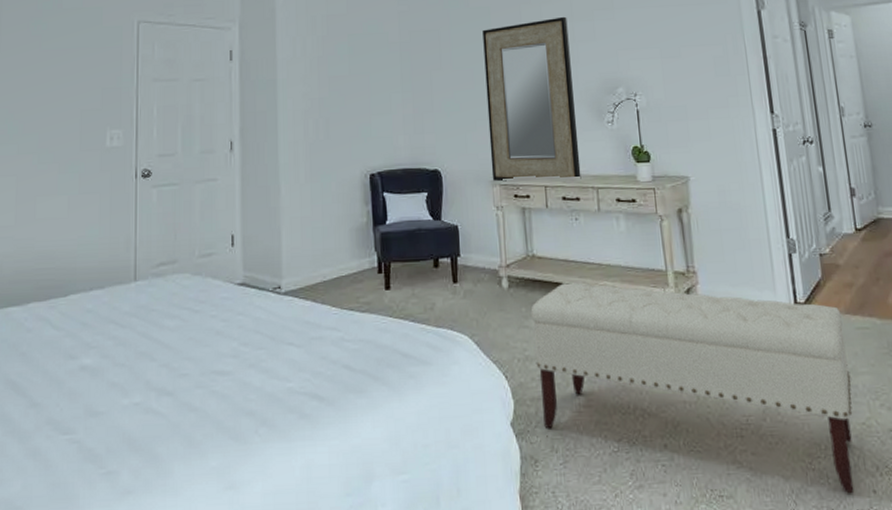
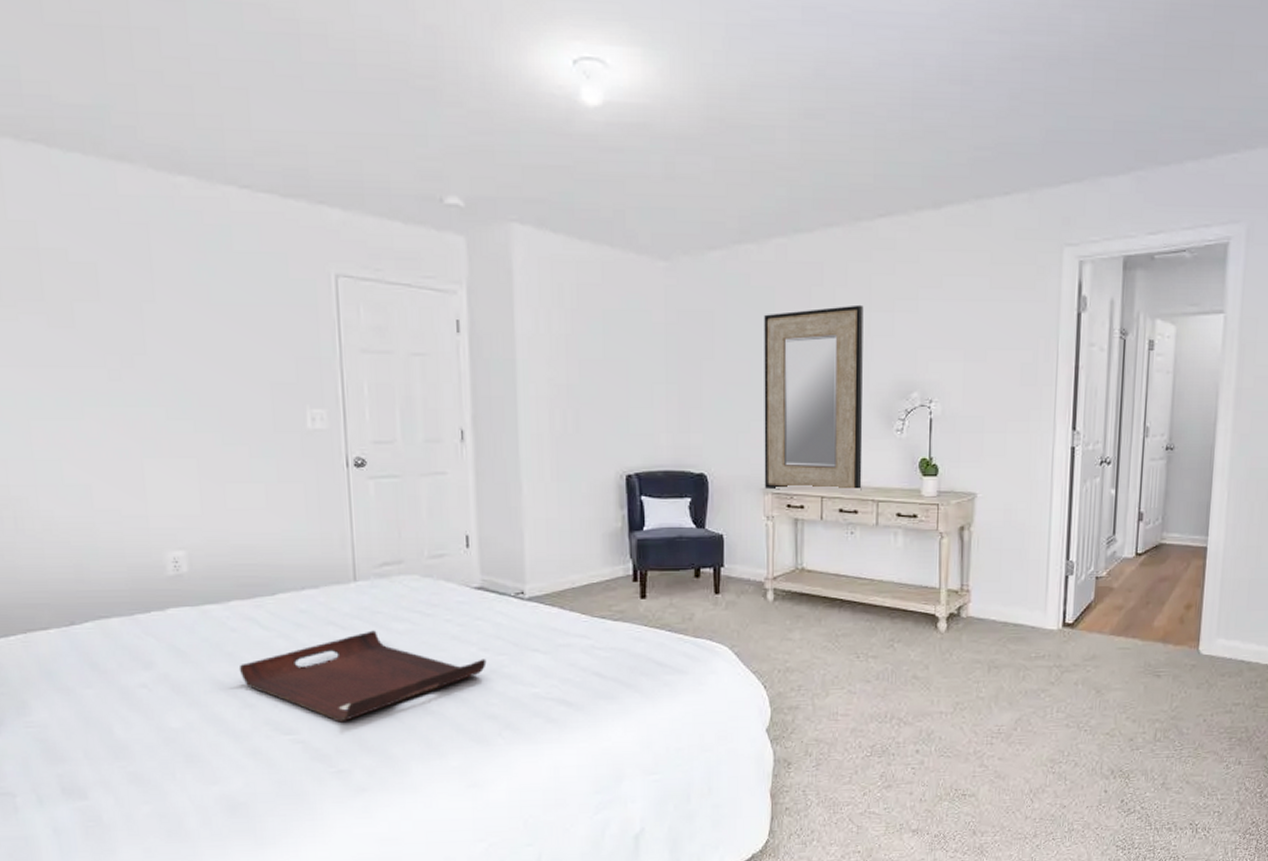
serving tray: none [29,328,246,421] -> present [239,630,487,723]
bench: present [530,283,855,494] -> none [795,597,1106,793]

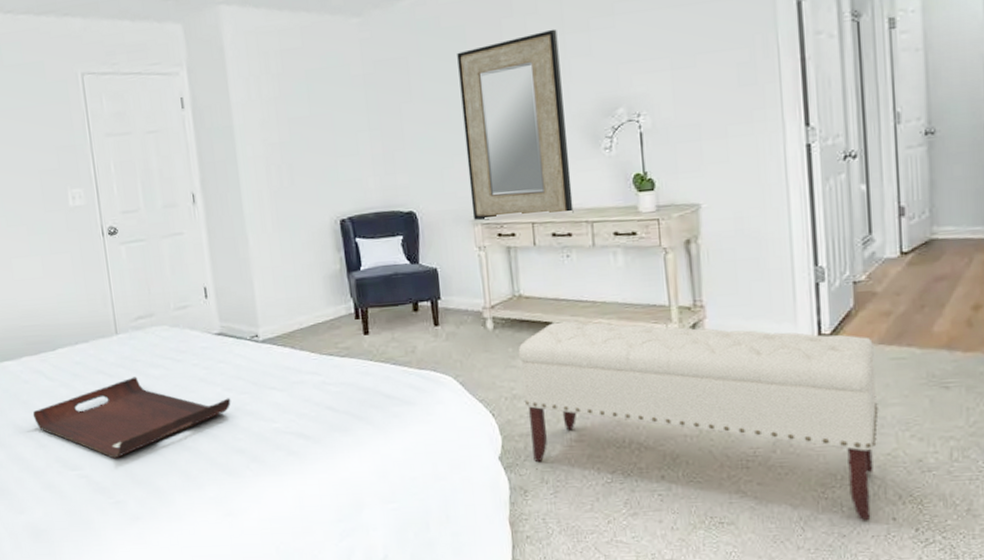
bench: none [795,597,1106,793] -> present [518,321,879,521]

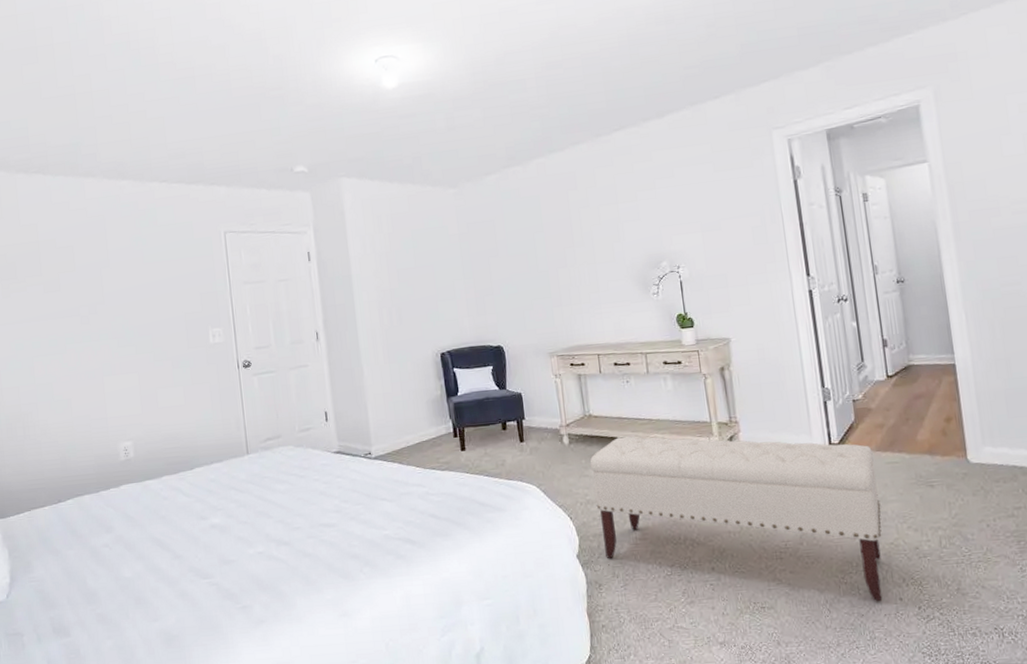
serving tray: present [32,377,231,459] -> none [170,492,347,567]
home mirror: present [457,28,574,221] -> none [534,199,631,353]

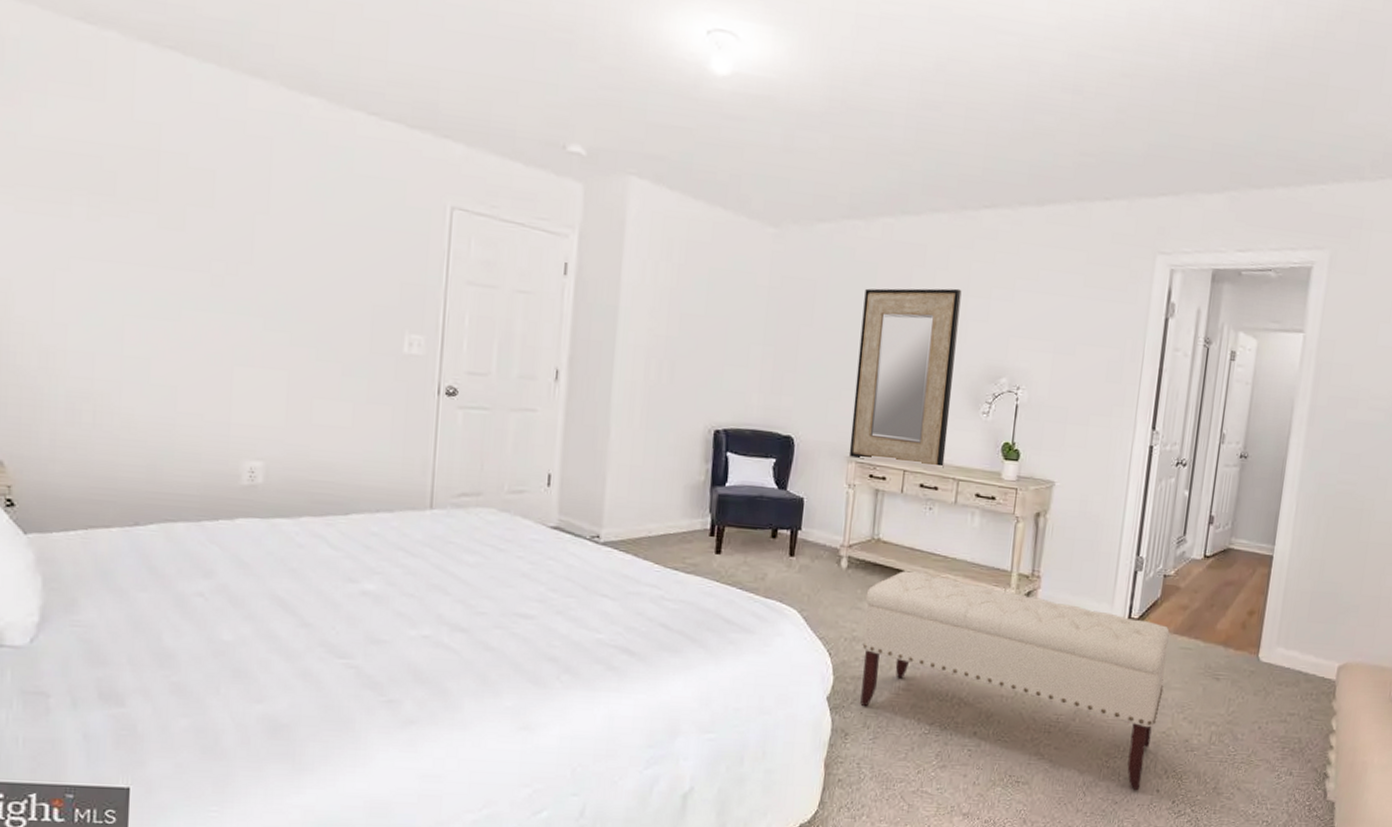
home mirror: none [534,199,631,353] -> present [848,288,962,468]

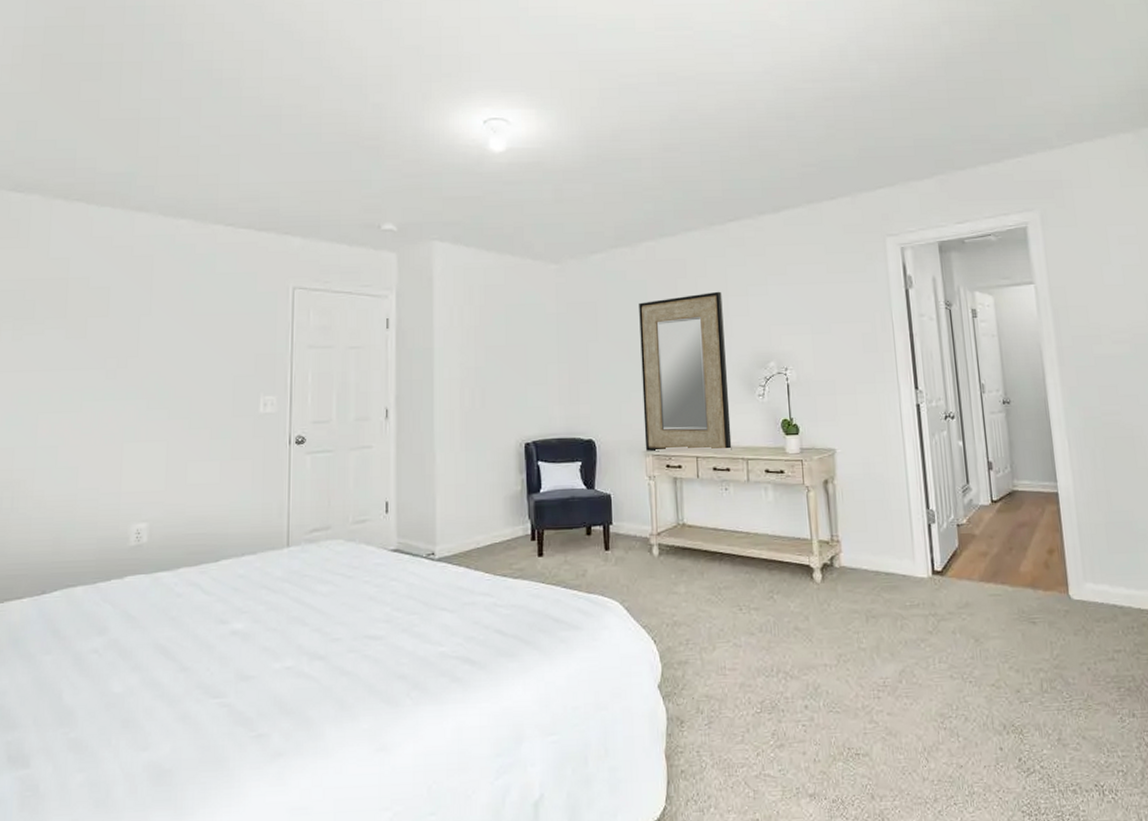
bench: present [860,571,1170,791] -> none [680,551,983,751]

